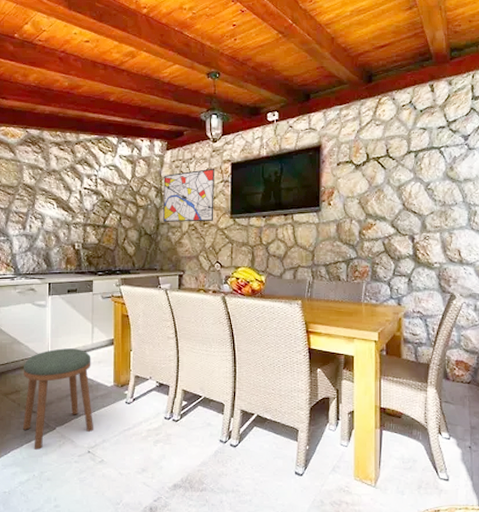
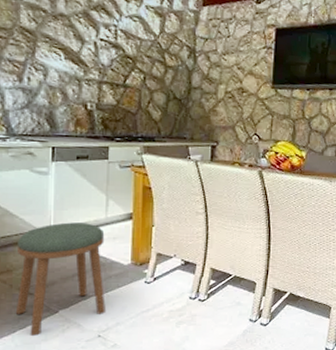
wall art: present [163,168,214,222] -> none [196,31,257,90]

